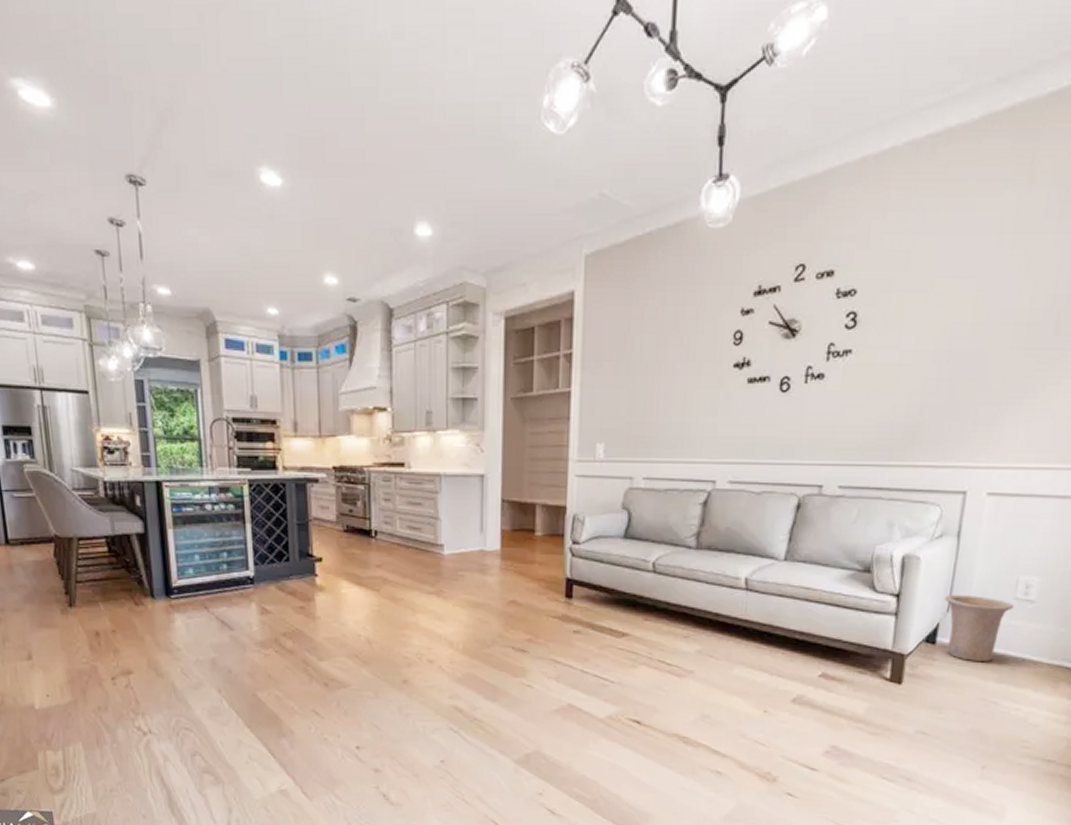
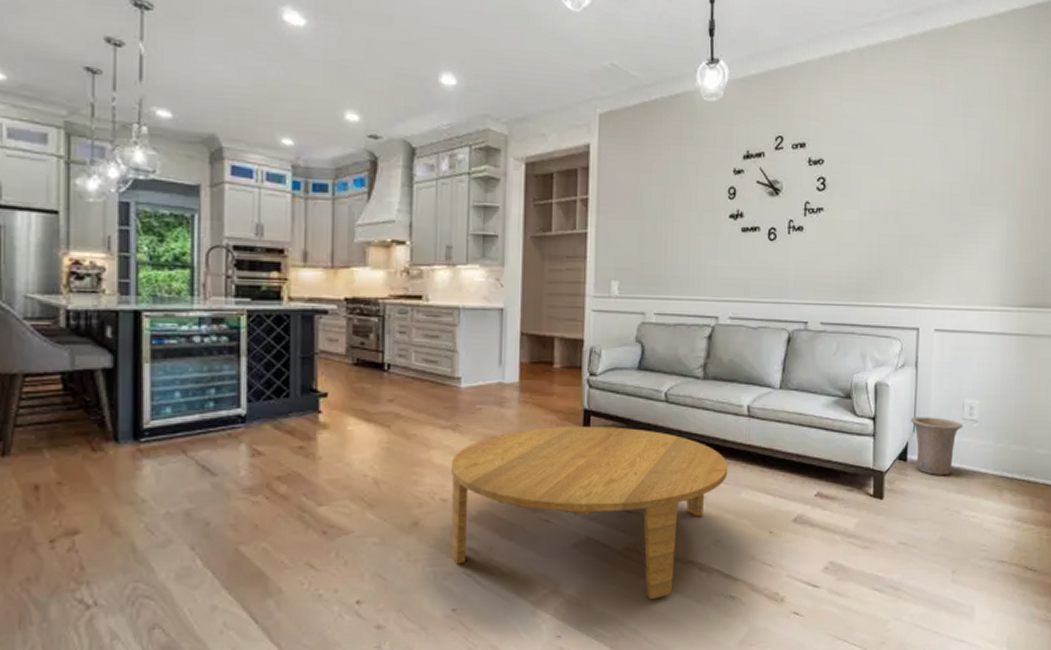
coffee table: none [436,595,721,768] -> present [450,427,728,600]

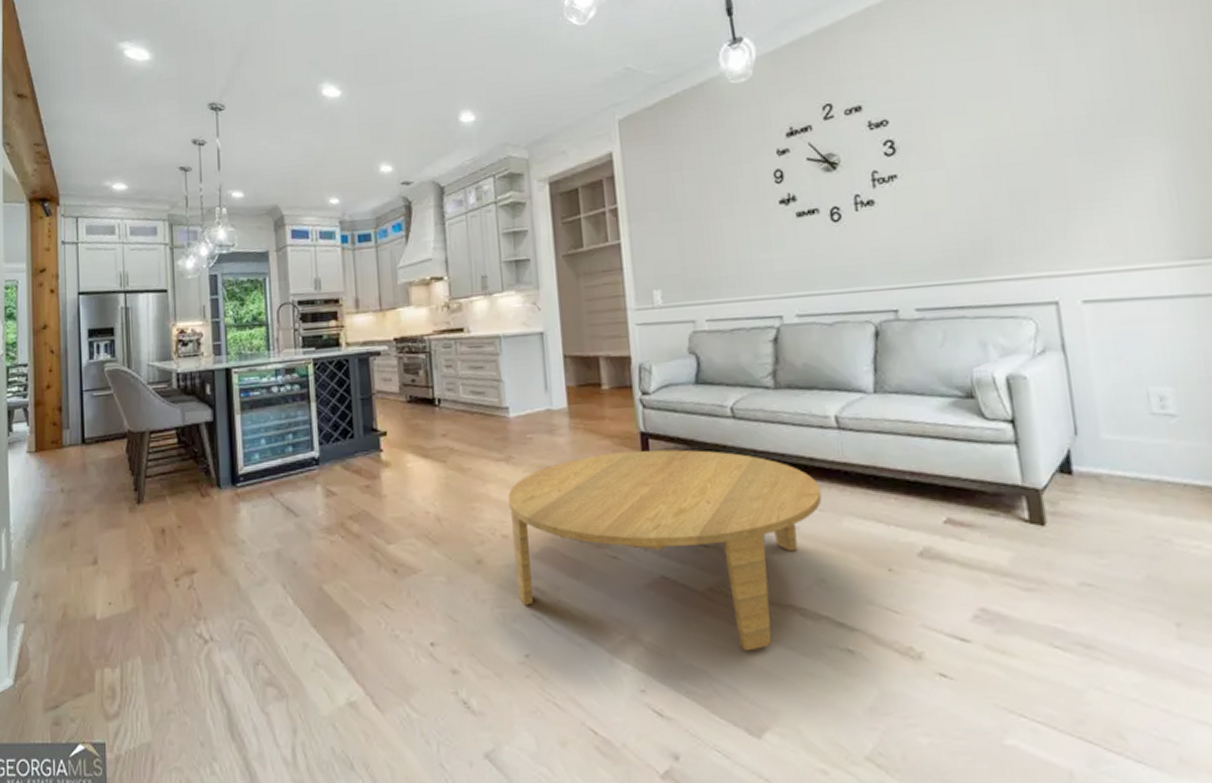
vase: present [910,417,963,475] -> none [1067,414,1154,491]

